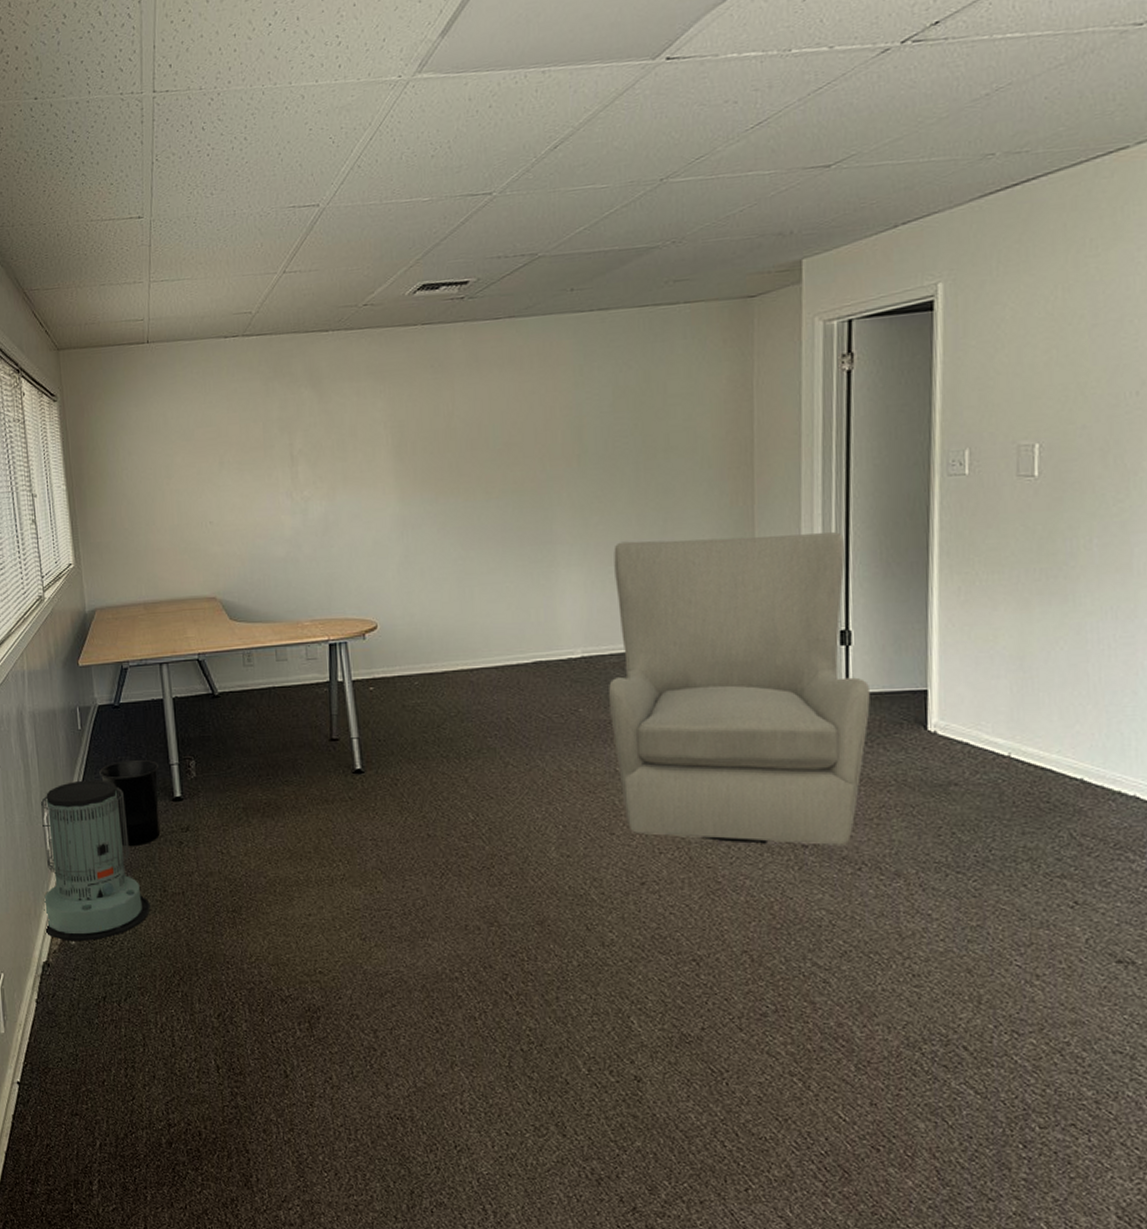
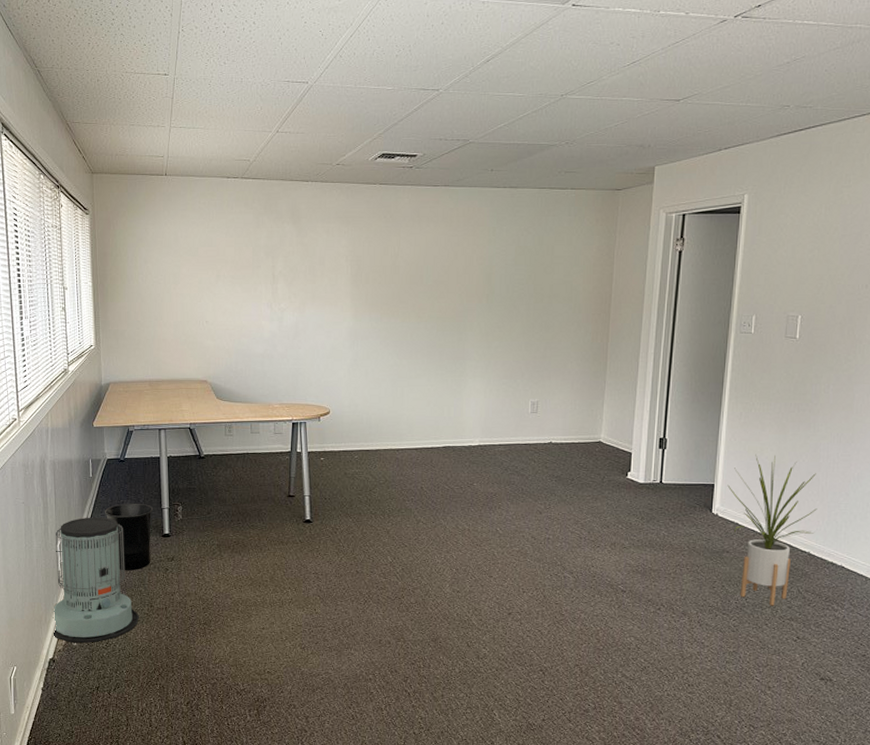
chair: present [609,532,870,845] -> none [496,362,676,592]
house plant: none [947,643,1089,859] -> present [727,455,817,606]

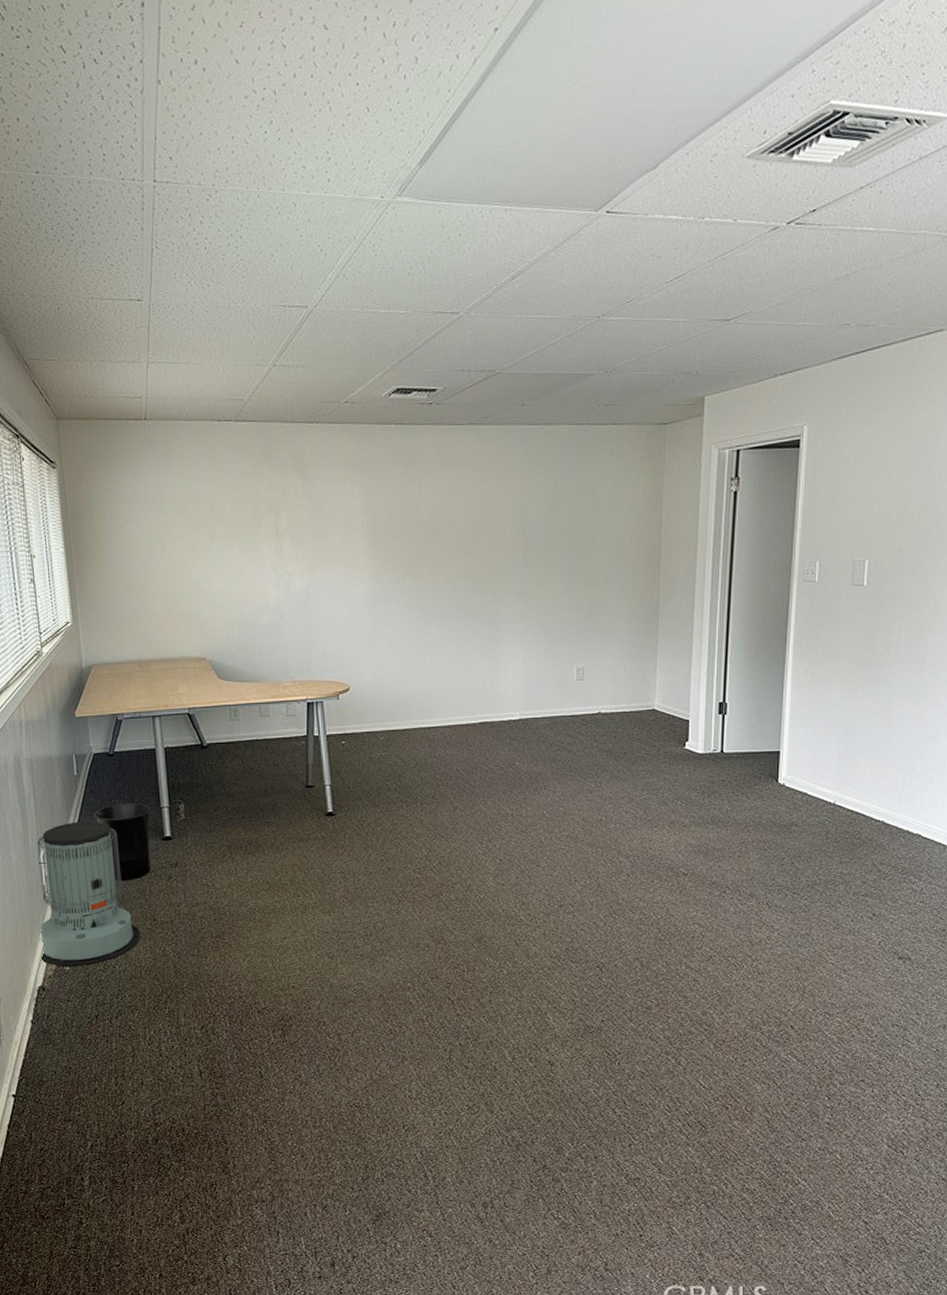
house plant: present [727,455,817,606] -> none [794,716,891,882]

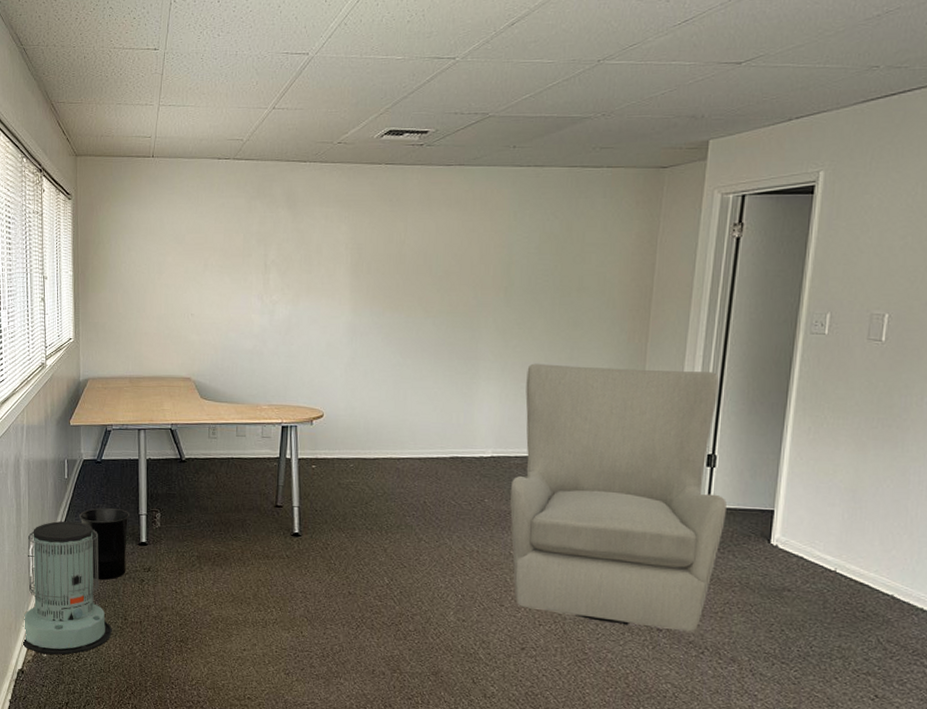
chair: none [540,623,738,873] -> present [510,363,727,632]

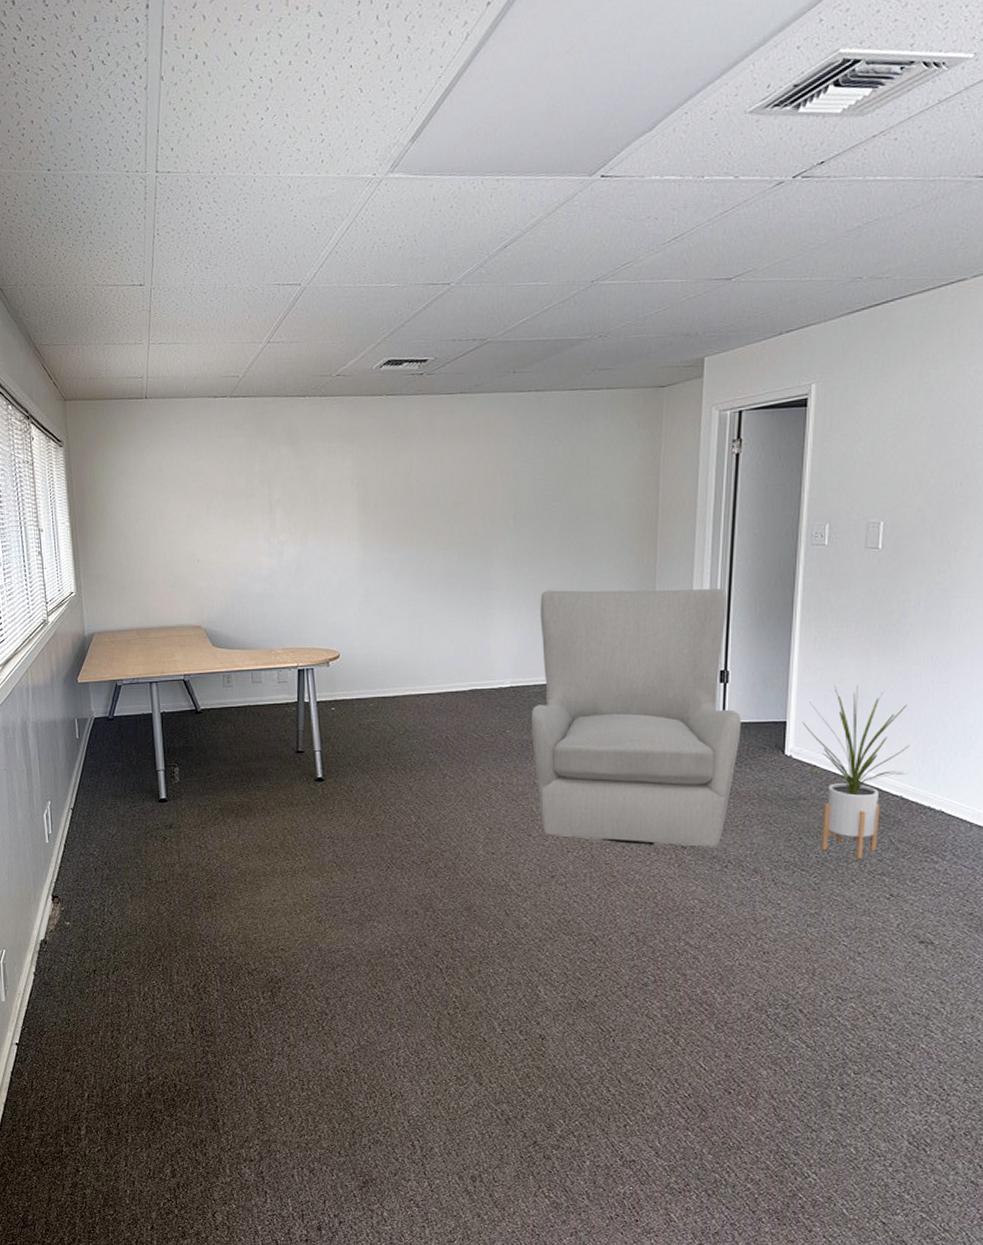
space heater: present [22,521,112,655] -> none [41,782,137,922]
waste bin: present [79,508,129,580] -> none [94,766,147,840]
house plant: none [790,477,904,657] -> present [802,685,910,860]

